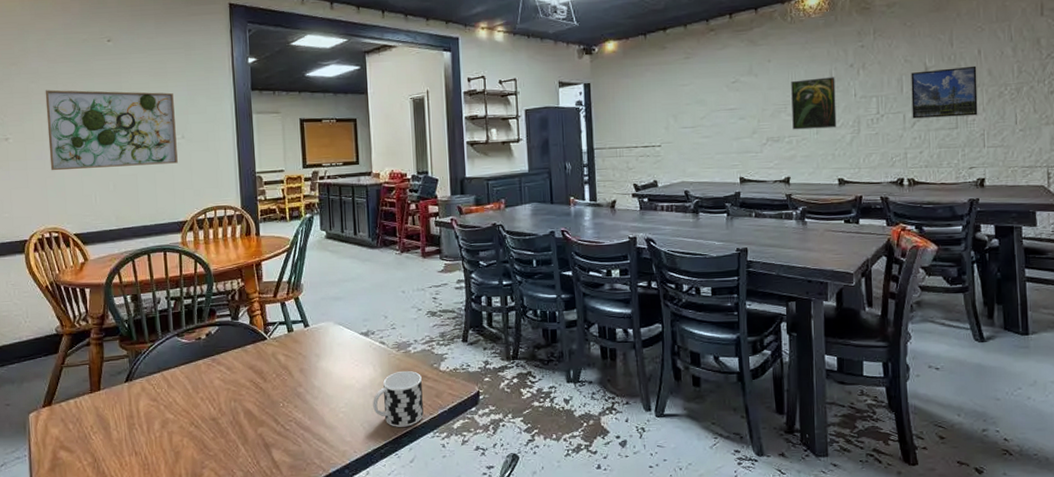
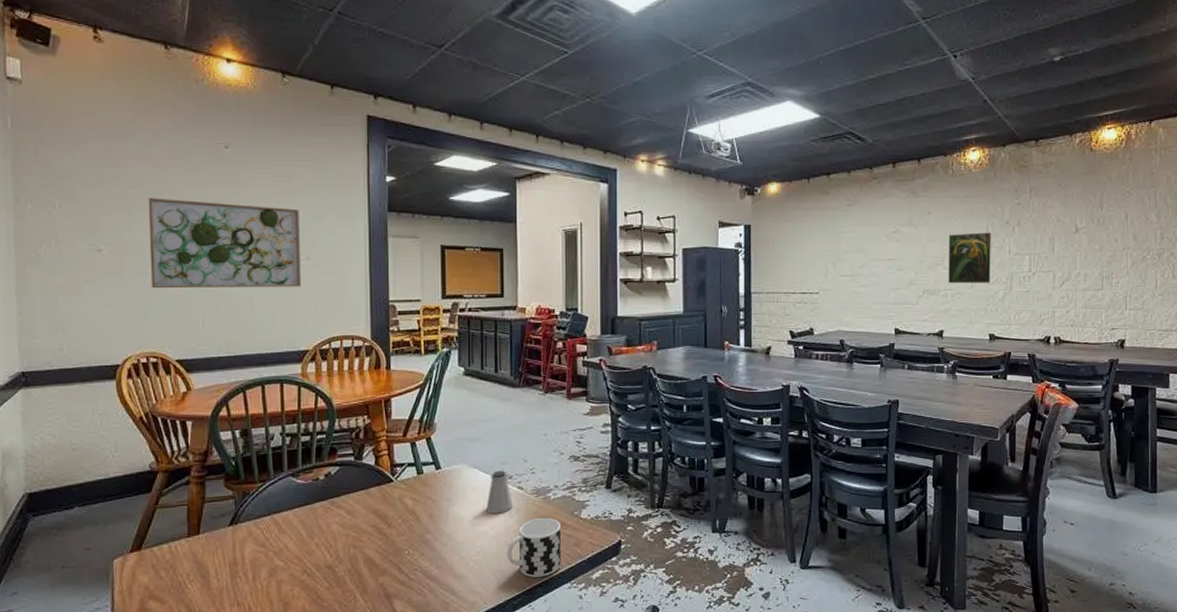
saltshaker: none [352,327,376,368] -> present [486,470,513,514]
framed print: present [911,65,978,119] -> none [1061,229,1123,278]

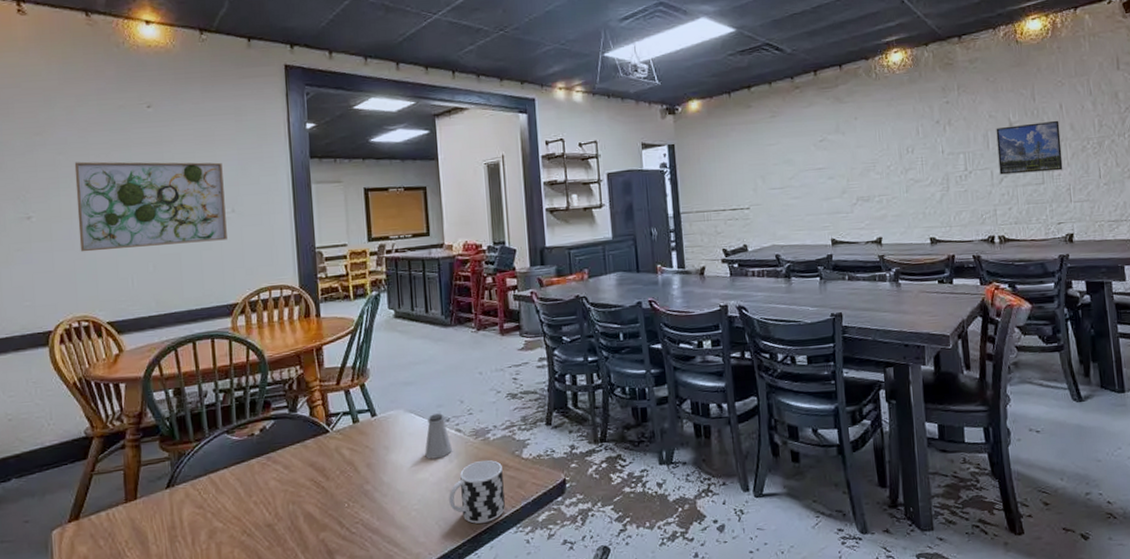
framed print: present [948,233,991,284] -> none [878,134,926,189]
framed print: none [1061,229,1123,278] -> present [996,120,1063,175]

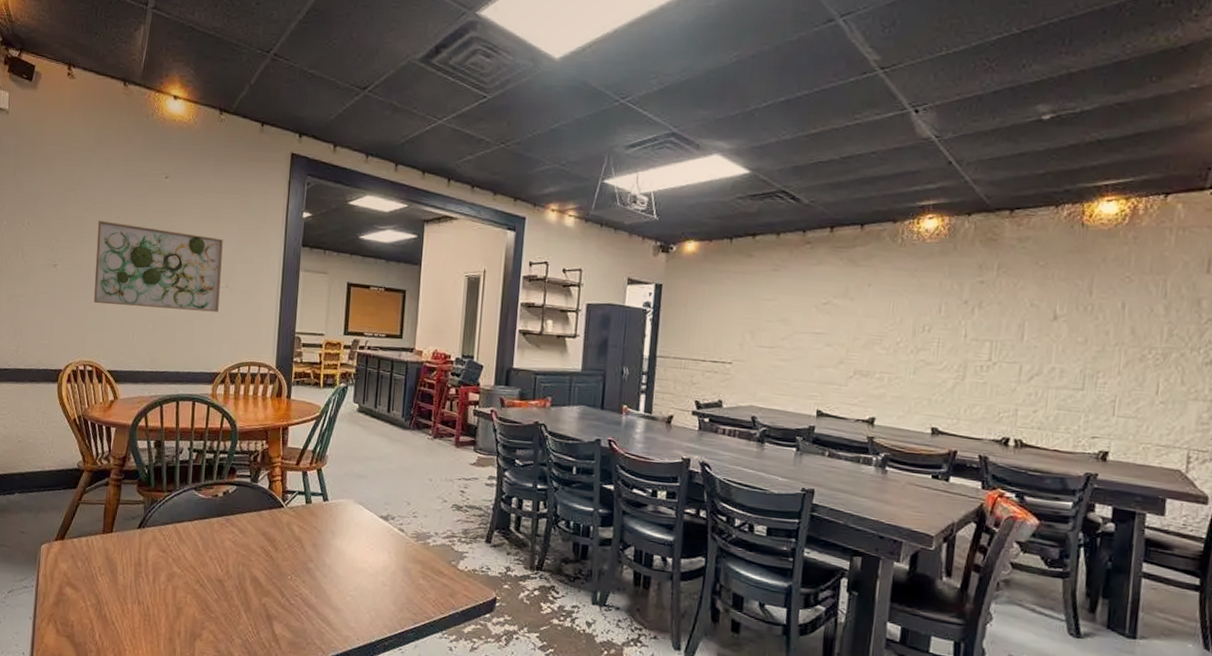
saltshaker: present [425,413,452,459] -> none [367,510,393,553]
cup: present [449,459,505,524] -> none [383,563,437,623]
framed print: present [996,120,1063,175] -> none [1030,319,1118,379]

